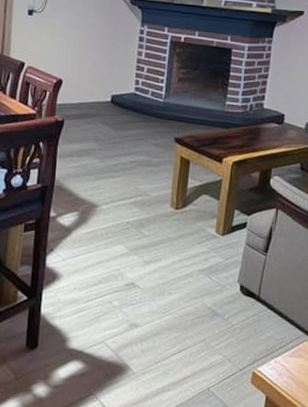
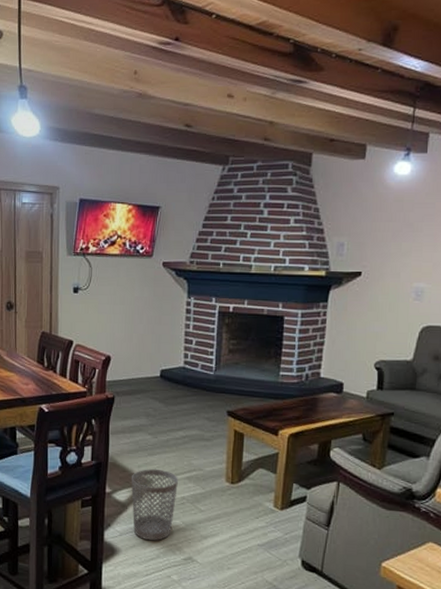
wastebasket: none [76,193,124,266] -> present [131,469,178,541]

